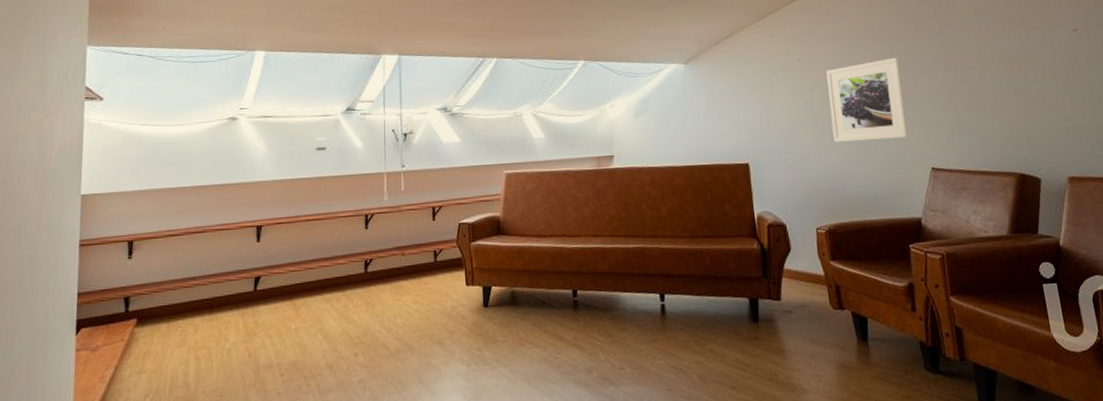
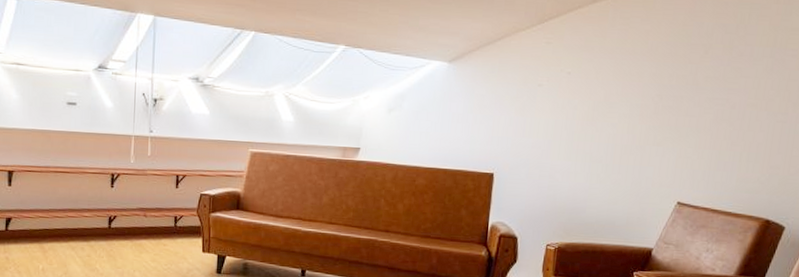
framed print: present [826,57,909,142] -> none [585,83,676,169]

